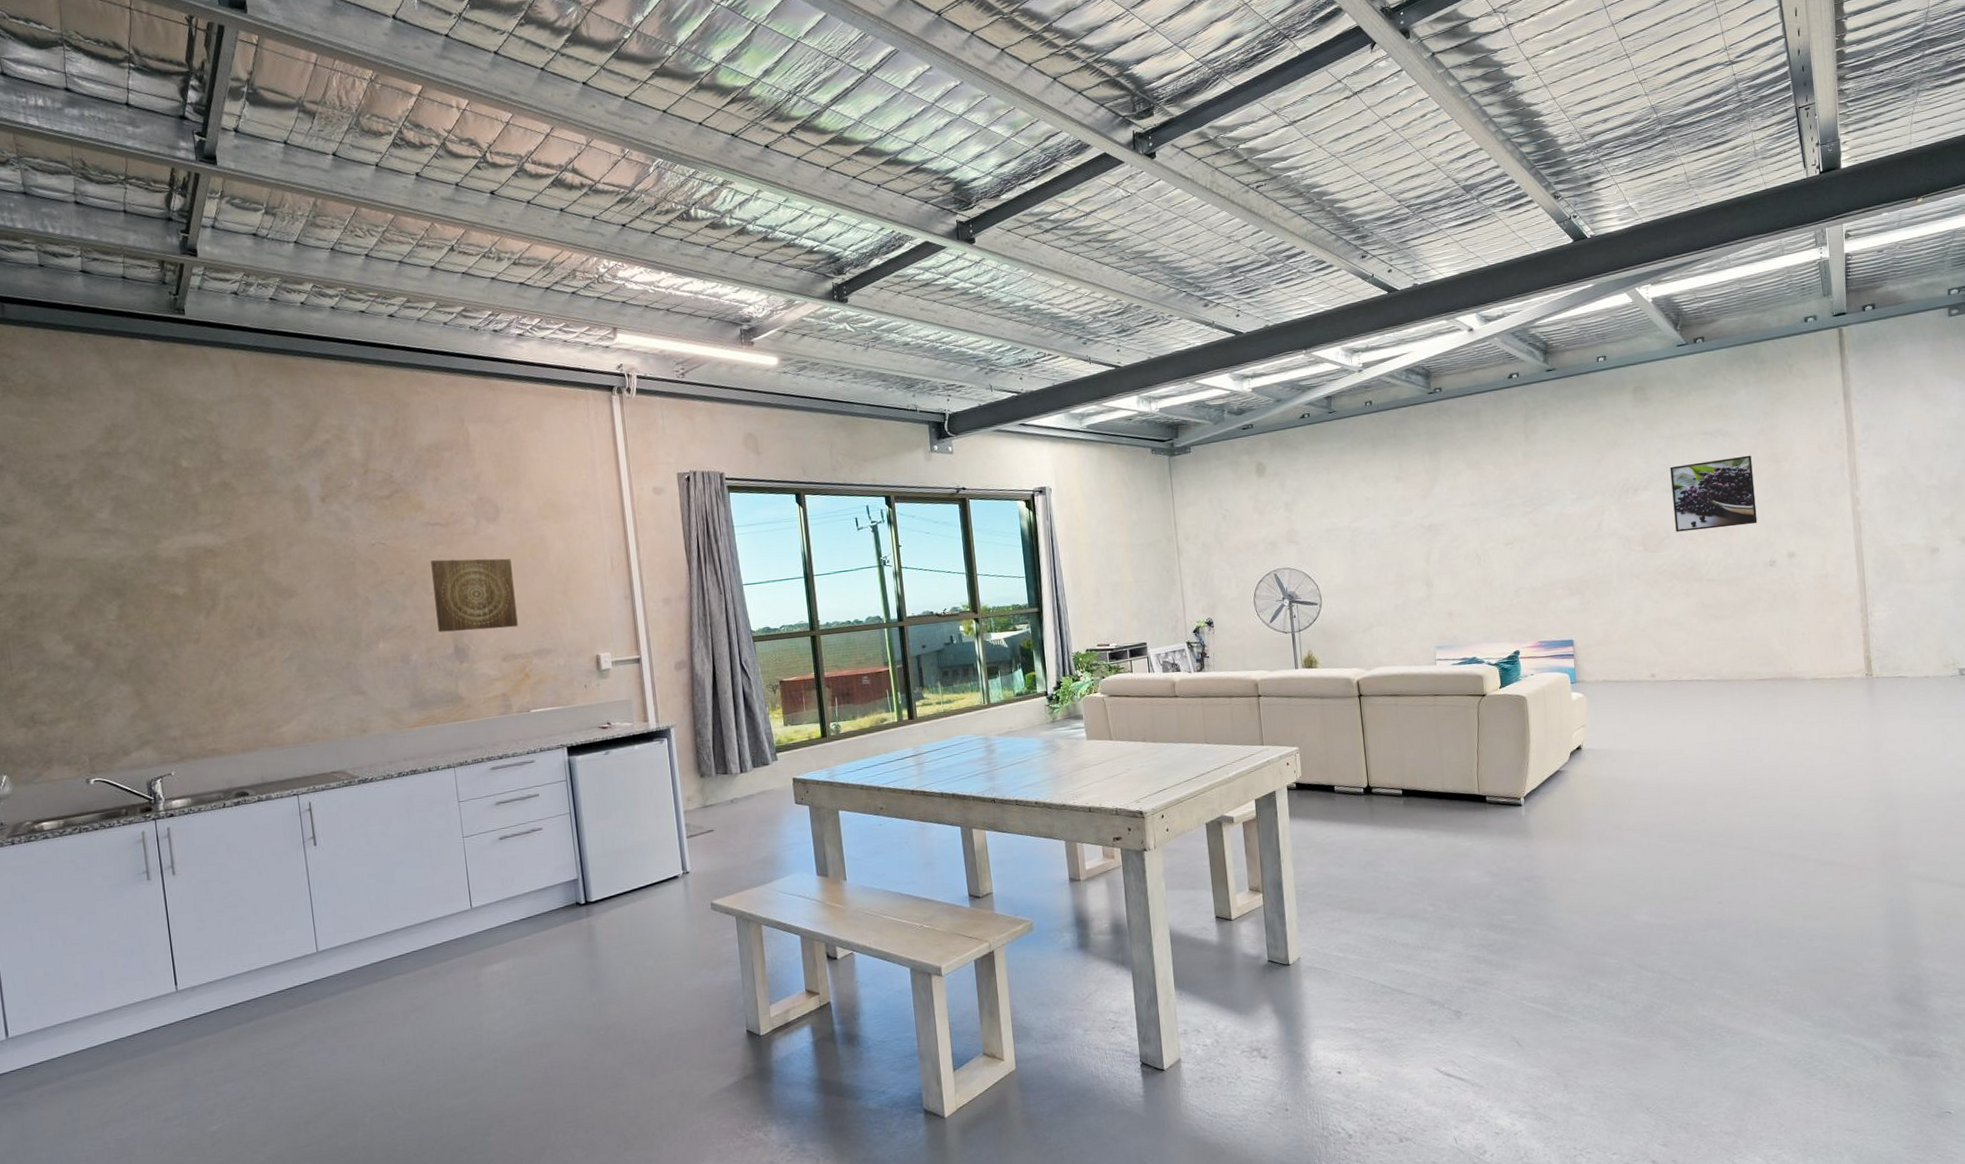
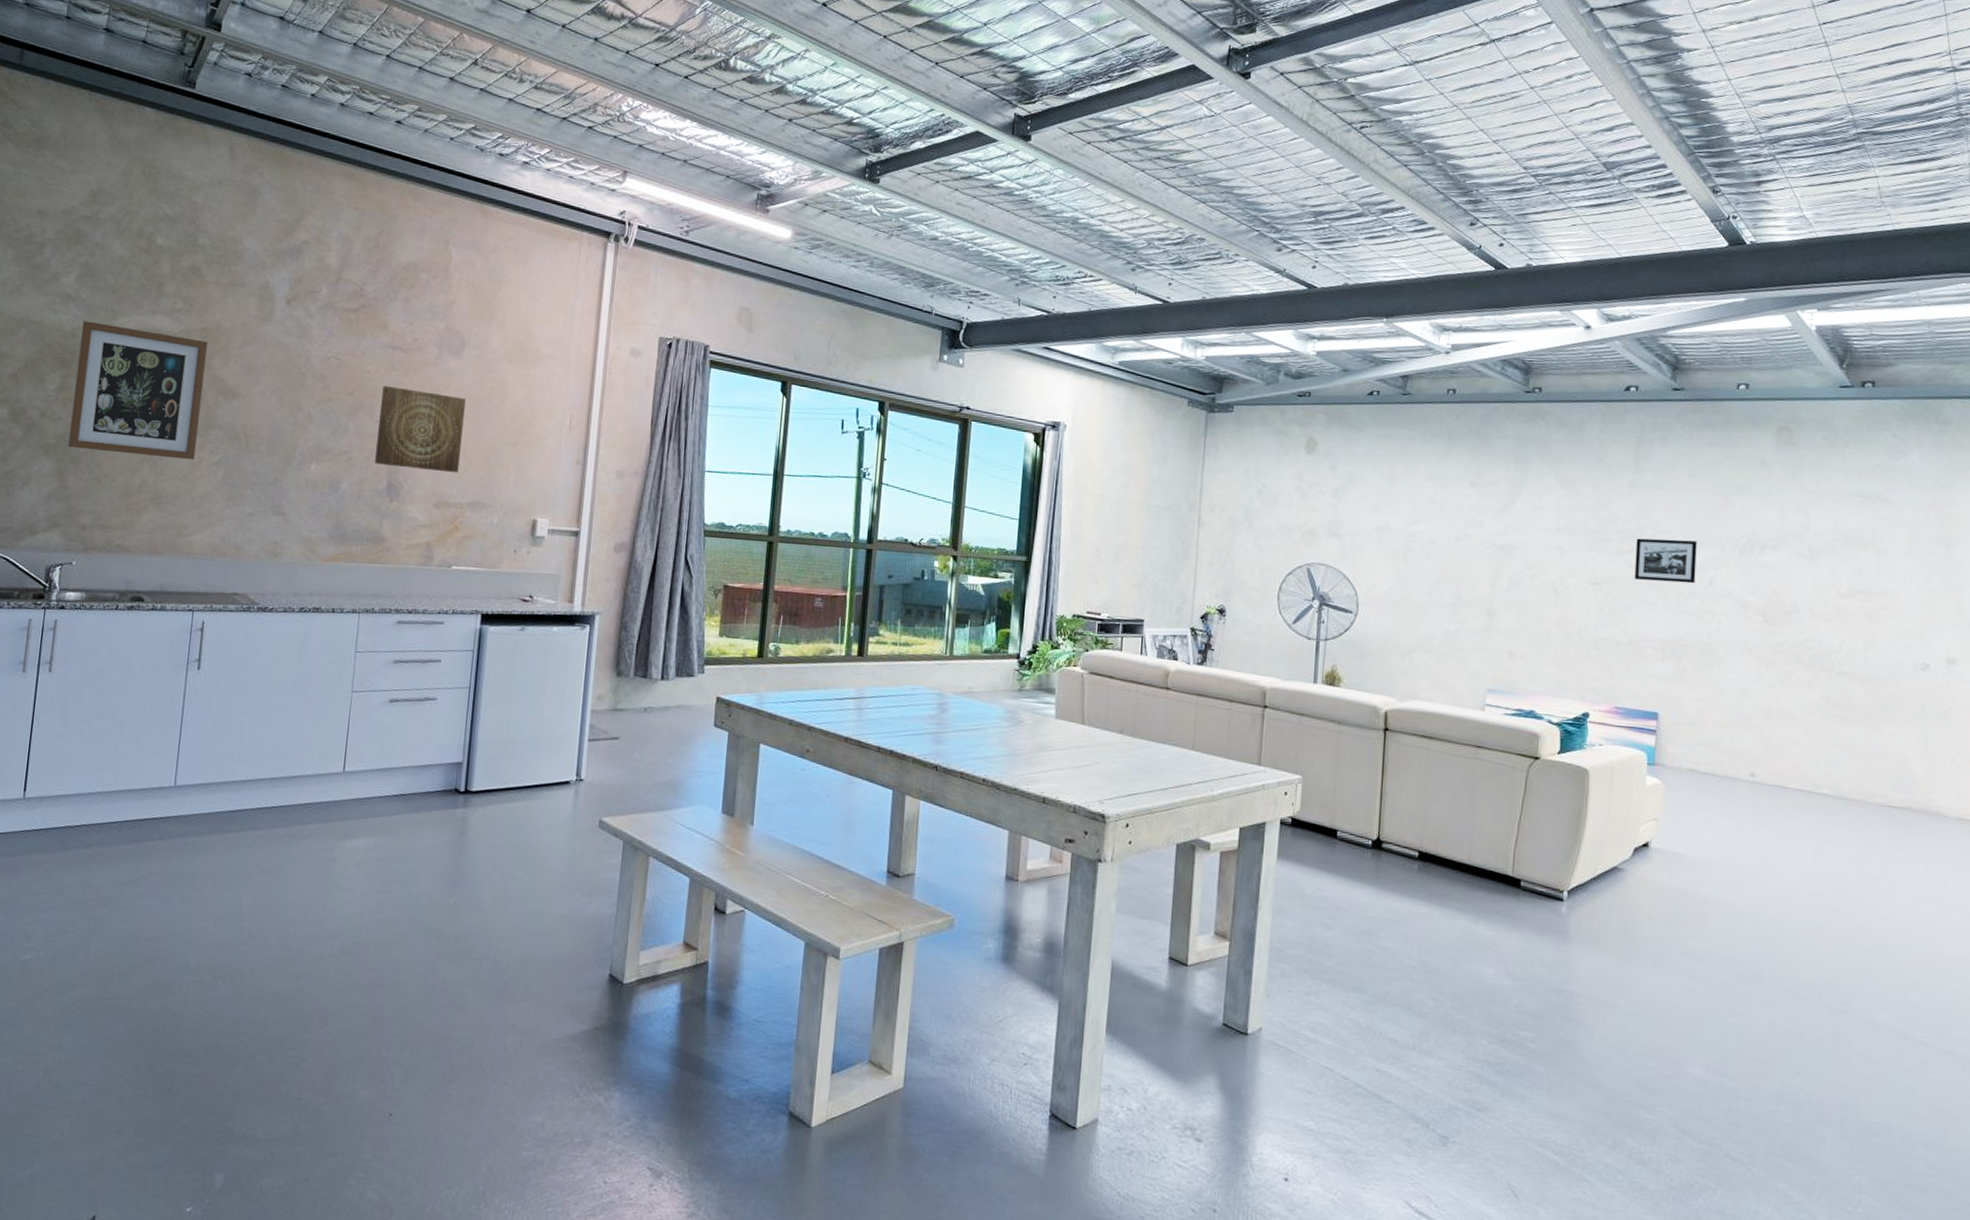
wall art: none [127,549,267,670] -> present [68,321,209,460]
picture frame: none [1535,494,1587,534] -> present [1634,538,1697,584]
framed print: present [1670,455,1758,532] -> none [1807,528,1916,615]

